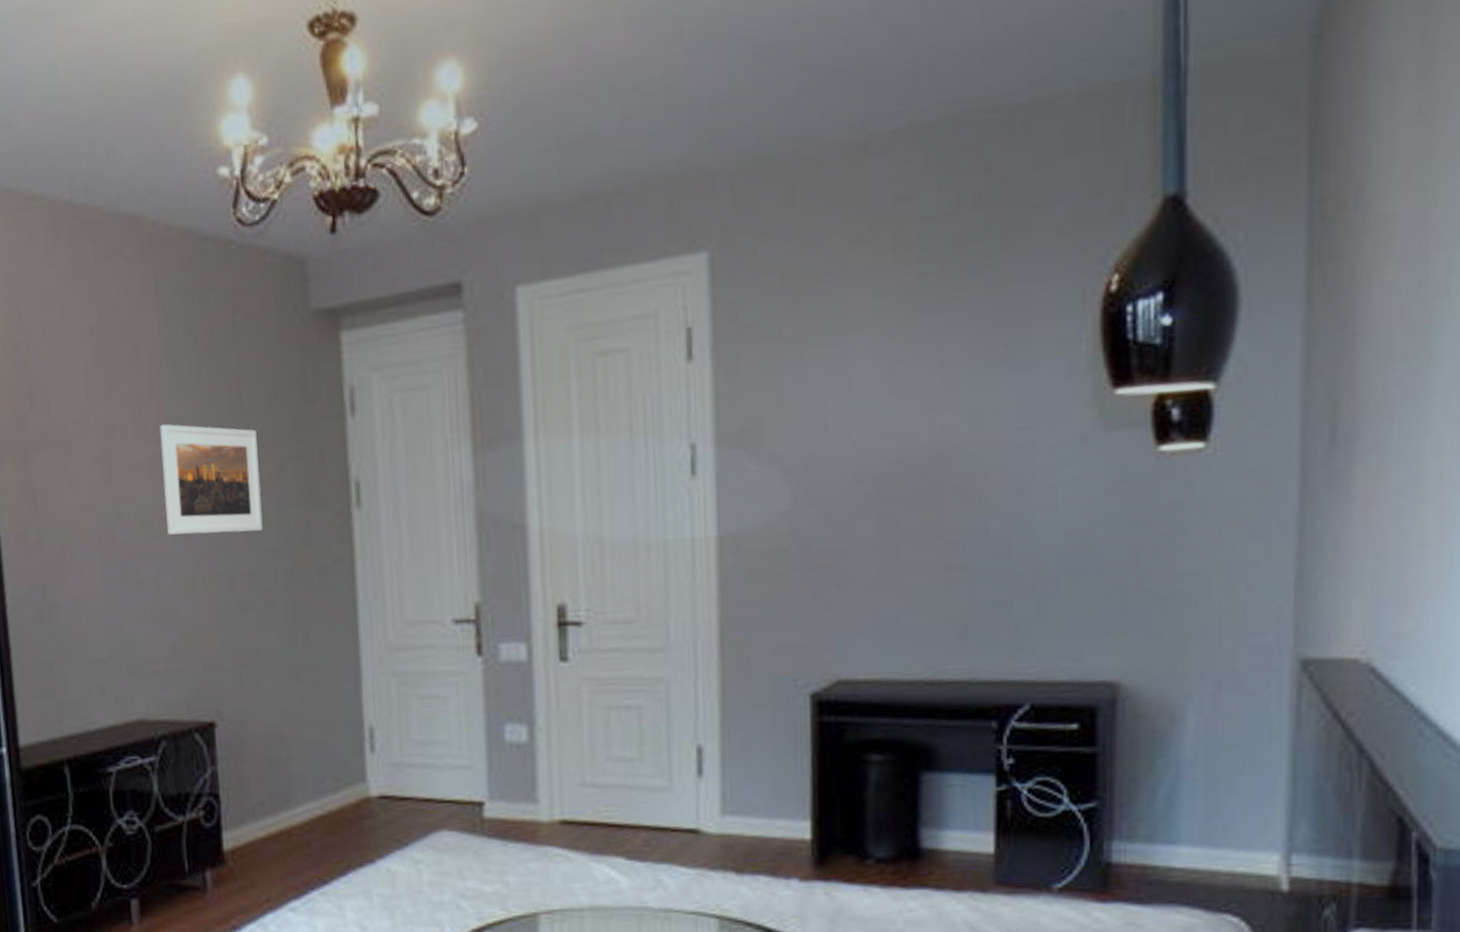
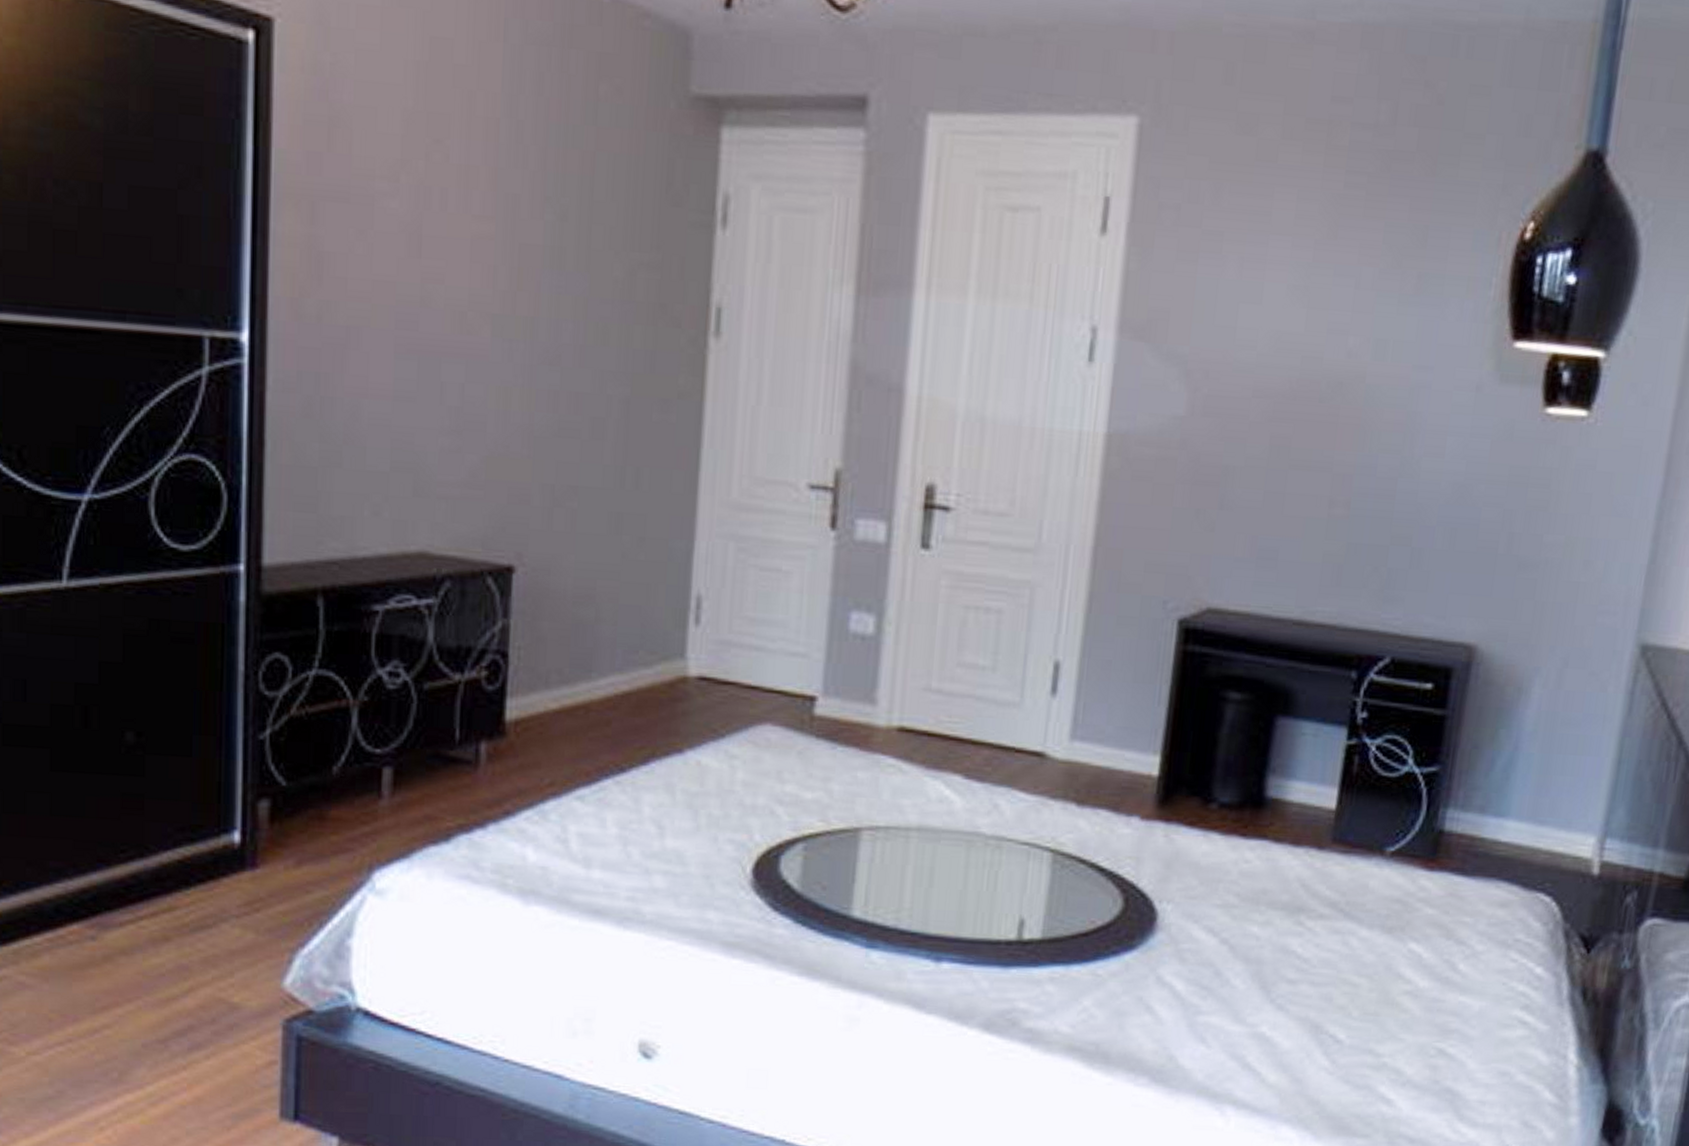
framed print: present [159,424,263,535] -> none [482,198,607,347]

